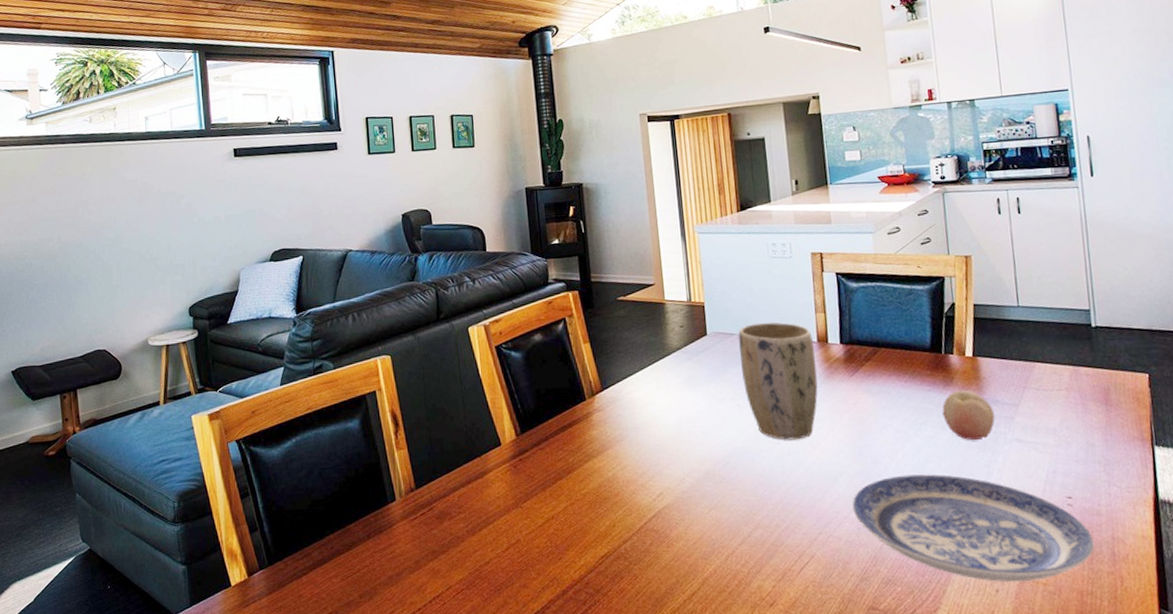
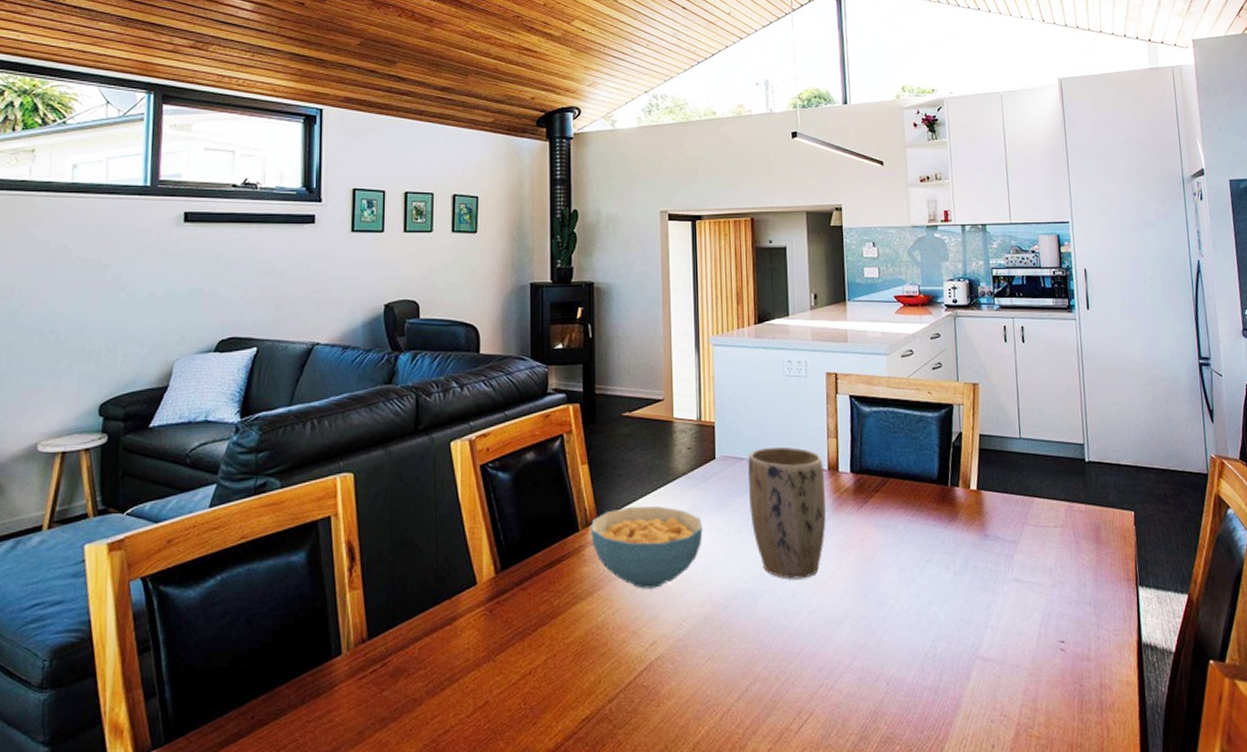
cereal bowl: none [596,378,700,449] -> present [591,506,703,589]
plate: present [852,474,1095,583] -> none [854,617,1084,737]
fruit: present [942,390,996,441] -> none [946,525,996,581]

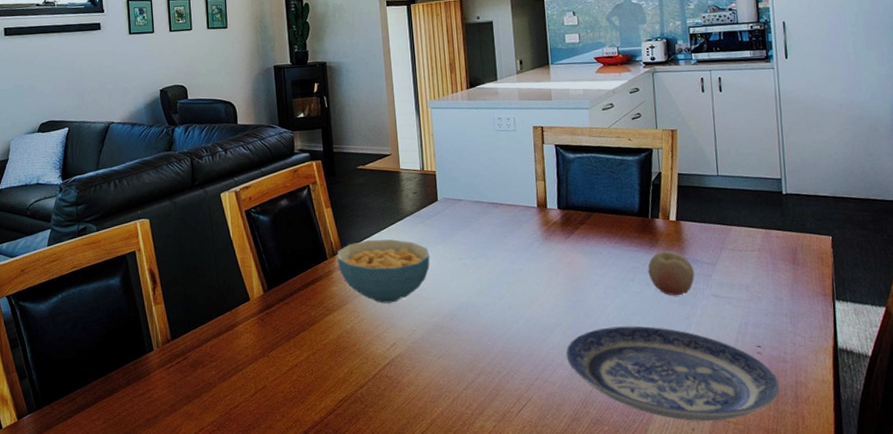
plant pot: present [748,446,826,579] -> none [466,189,537,296]
plate: none [854,617,1084,737] -> present [565,326,780,422]
fruit: none [946,525,996,581] -> present [647,250,695,296]

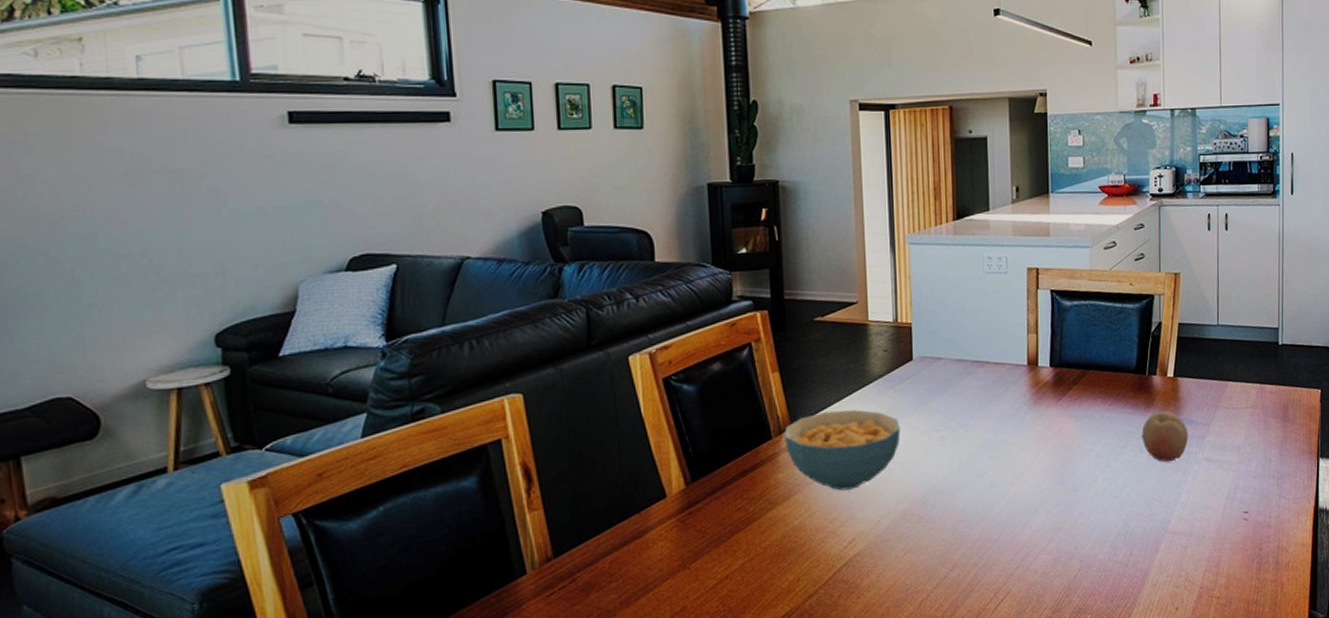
plate: present [565,326,780,422] -> none [1050,498,1263,600]

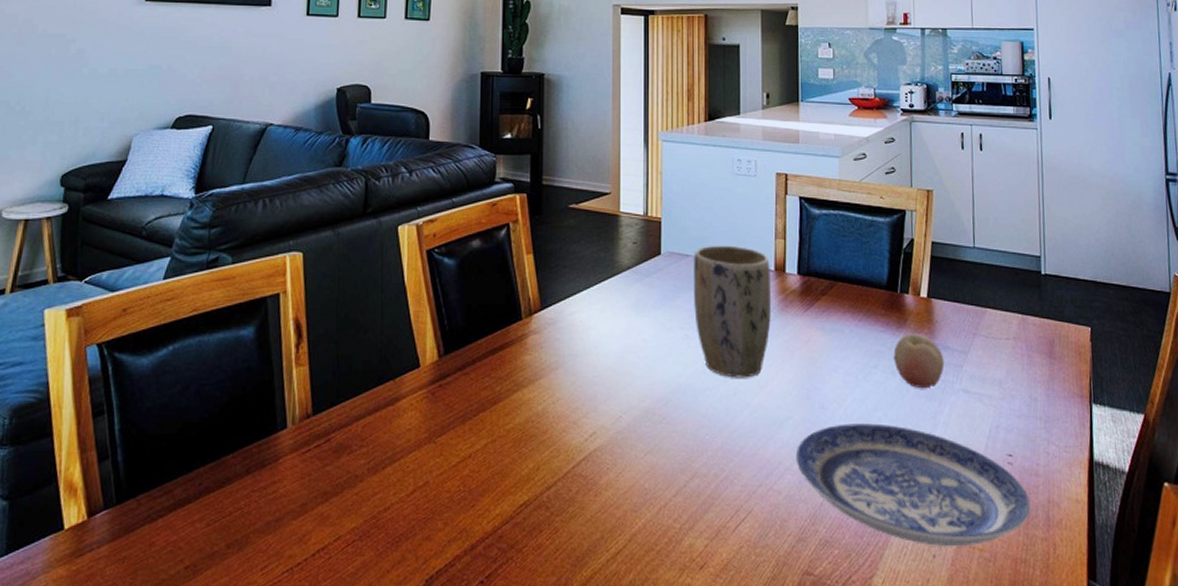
cereal bowl: present [784,409,901,491] -> none [534,297,646,380]
plant pot: none [946,344,1025,472] -> present [694,245,772,378]
plate: none [1050,498,1263,600] -> present [795,423,1031,547]

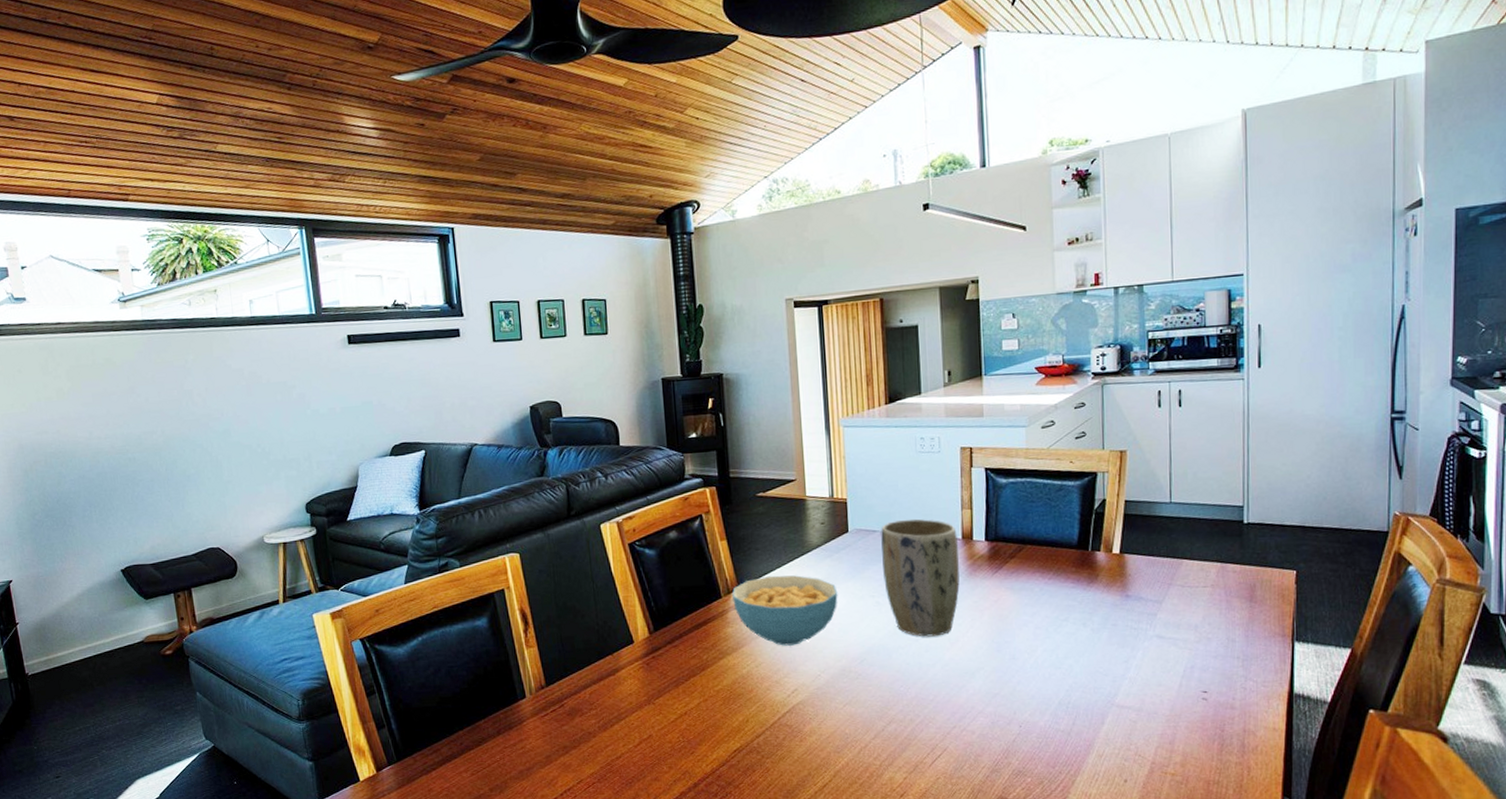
cereal bowl: none [534,297,646,380] -> present [732,575,838,646]
plate: present [795,423,1031,547] -> none [987,670,1225,773]
fruit: present [893,333,945,389] -> none [1084,587,1138,637]

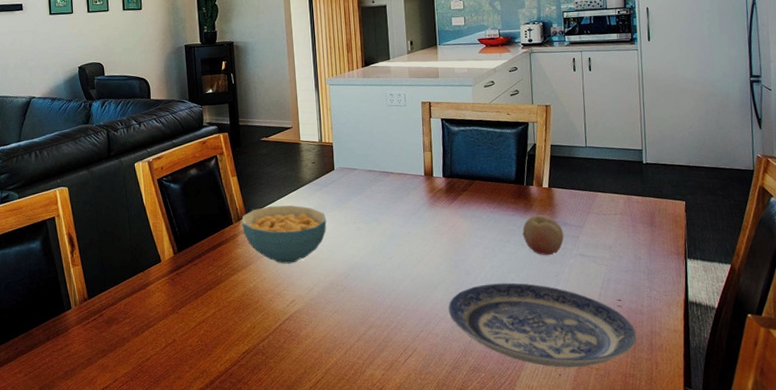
plant pot: present [881,518,960,637] -> none [360,159,424,256]
plate: none [987,670,1225,773] -> present [448,282,637,368]
fruit: none [1084,587,1138,637] -> present [522,214,564,256]

